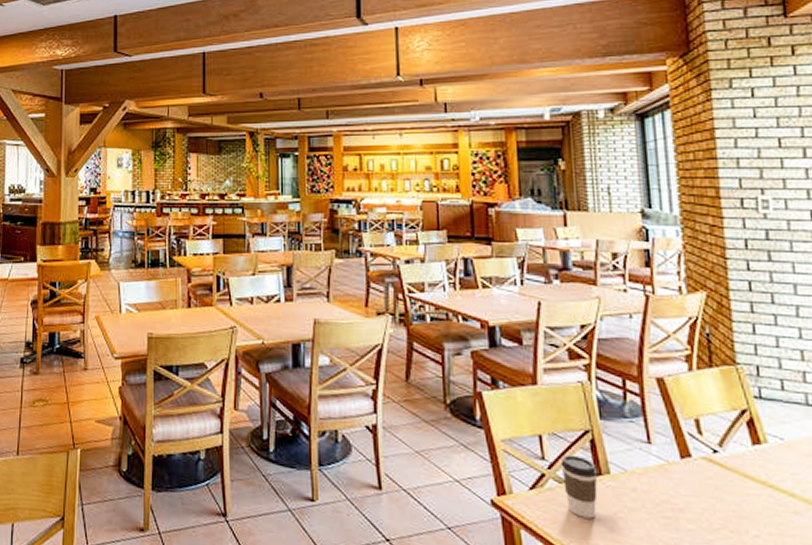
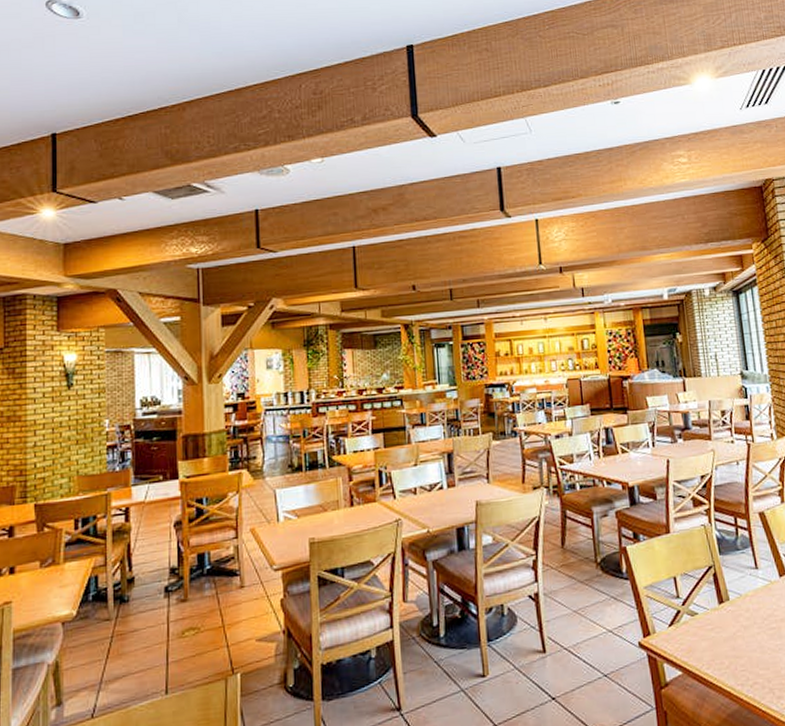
coffee cup: present [560,454,598,519] -> none [691,589,721,643]

